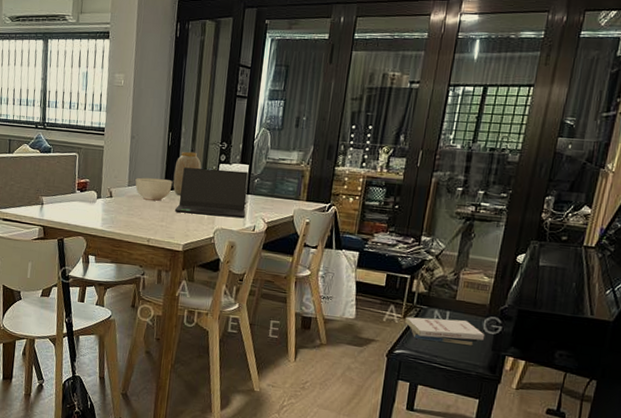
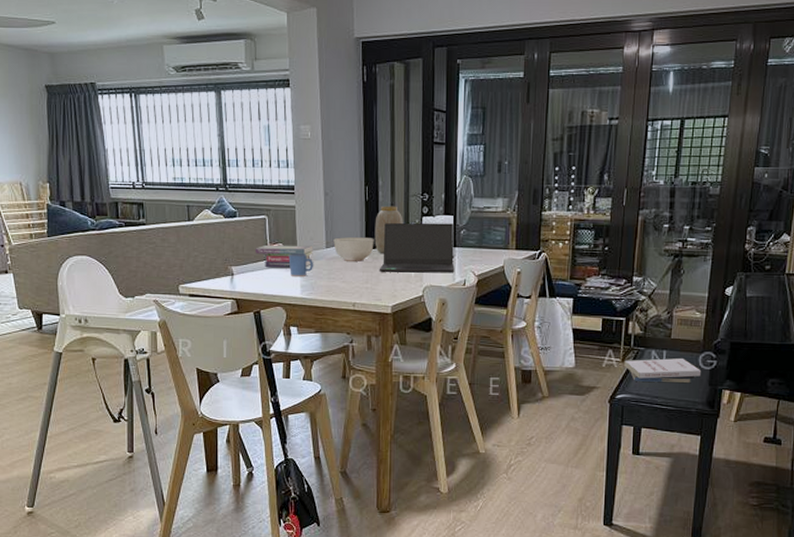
books: none [64,179,117,202] -> present [255,244,313,267]
mug: none [93,189,116,211] -> present [288,254,314,278]

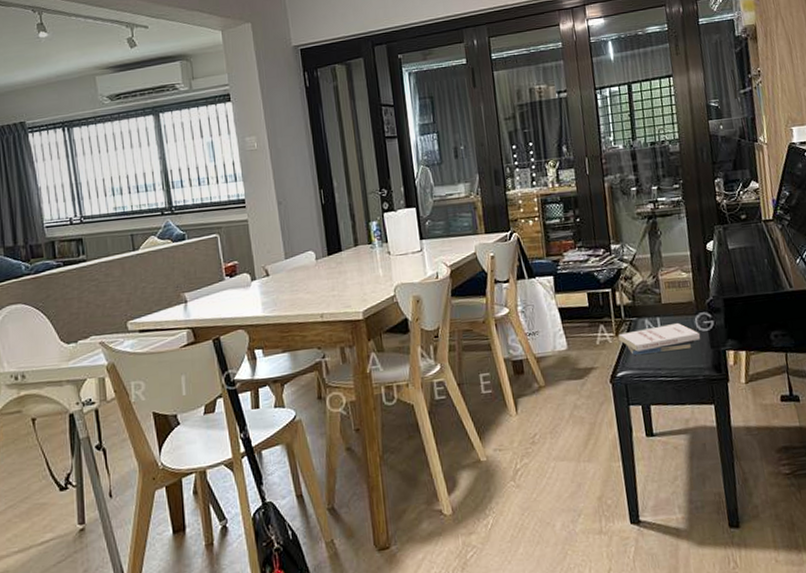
books: present [255,244,313,267] -> none [208,259,272,288]
mug: present [288,254,314,278] -> none [245,268,274,296]
bowl: present [333,237,374,261] -> none [292,242,336,270]
vase: present [374,205,403,253] -> none [334,205,364,257]
laptop: present [379,222,455,273] -> none [344,215,425,277]

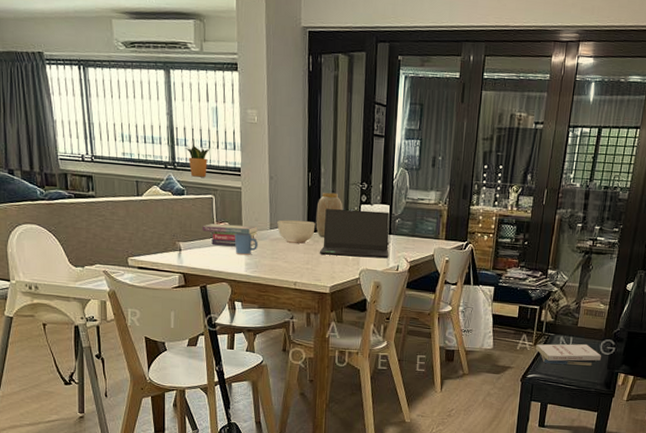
potted plant: none [180,184,211,218] -> present [183,144,211,178]
books: none [208,259,272,288] -> present [202,223,258,246]
mug: none [245,268,274,296] -> present [234,233,259,256]
bowl: none [292,242,336,270] -> present [277,220,316,244]
vase: none [334,205,364,257] -> present [315,192,343,237]
laptop: none [344,215,425,277] -> present [319,209,390,258]

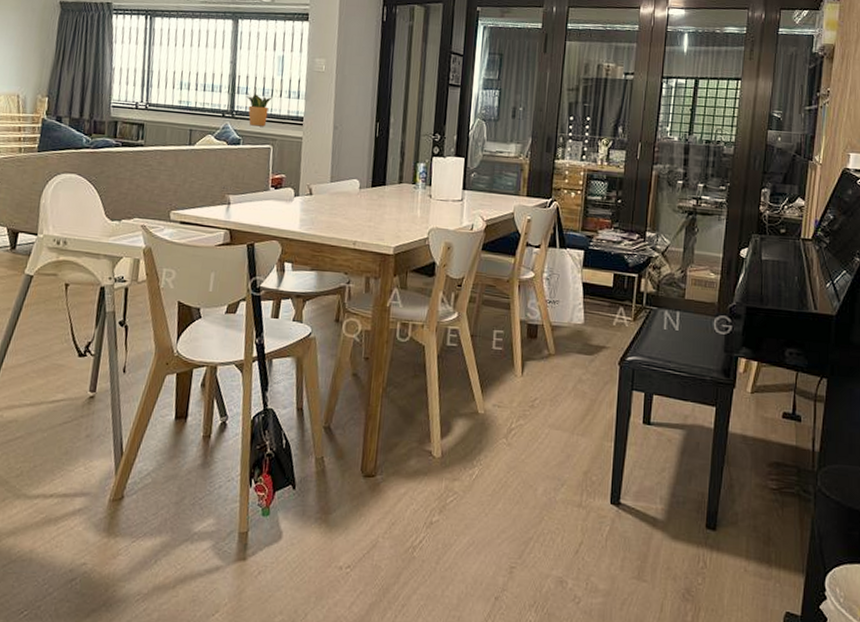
books: present [202,223,258,246] -> none [255,175,317,200]
mug: present [234,233,259,256] -> none [290,186,317,211]
bowl: present [277,220,316,244] -> none [338,172,381,199]
vase: present [315,192,343,237] -> none [381,143,413,191]
laptop: present [319,209,390,258] -> none [383,161,465,216]
books: present [536,344,602,366] -> none [636,319,717,348]

